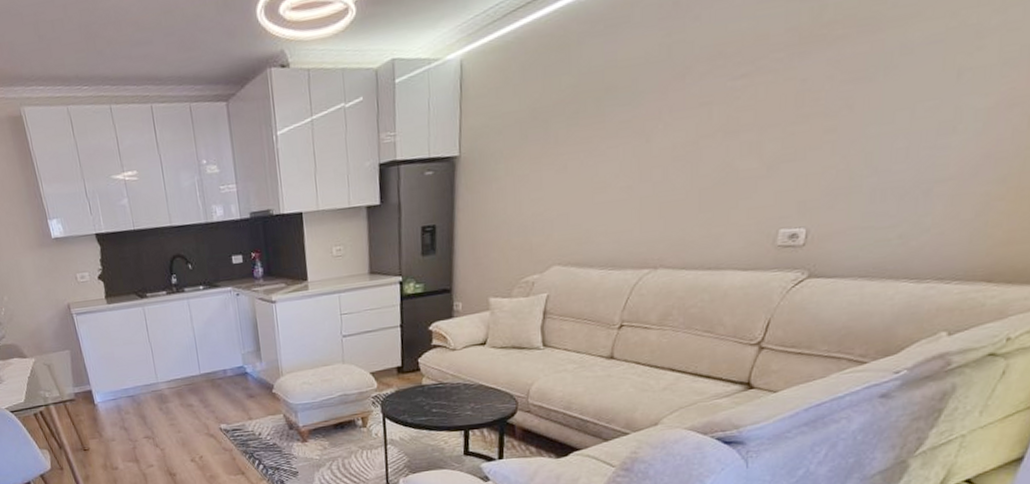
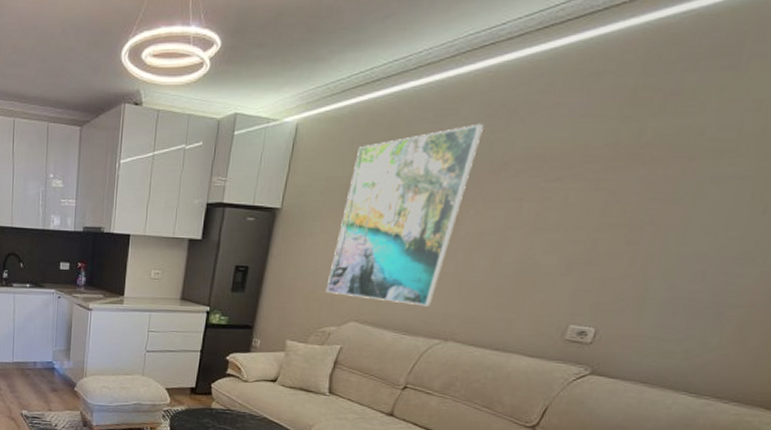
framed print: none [521,27,658,240] -> present [325,123,484,307]

